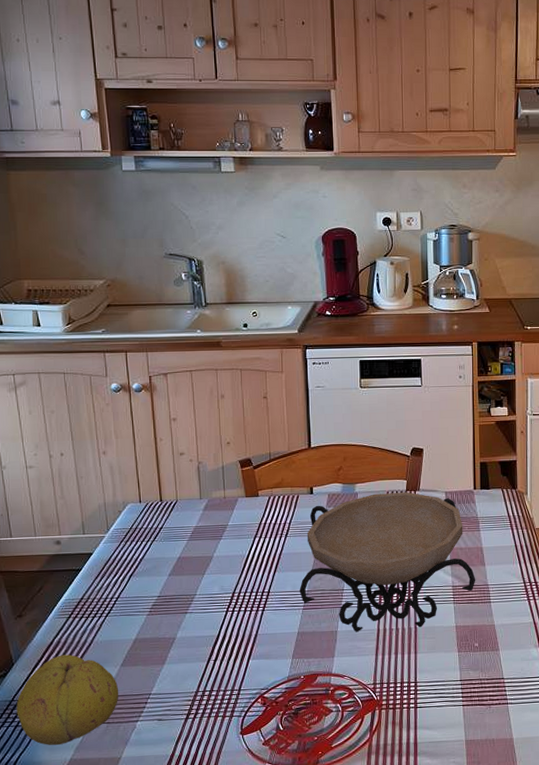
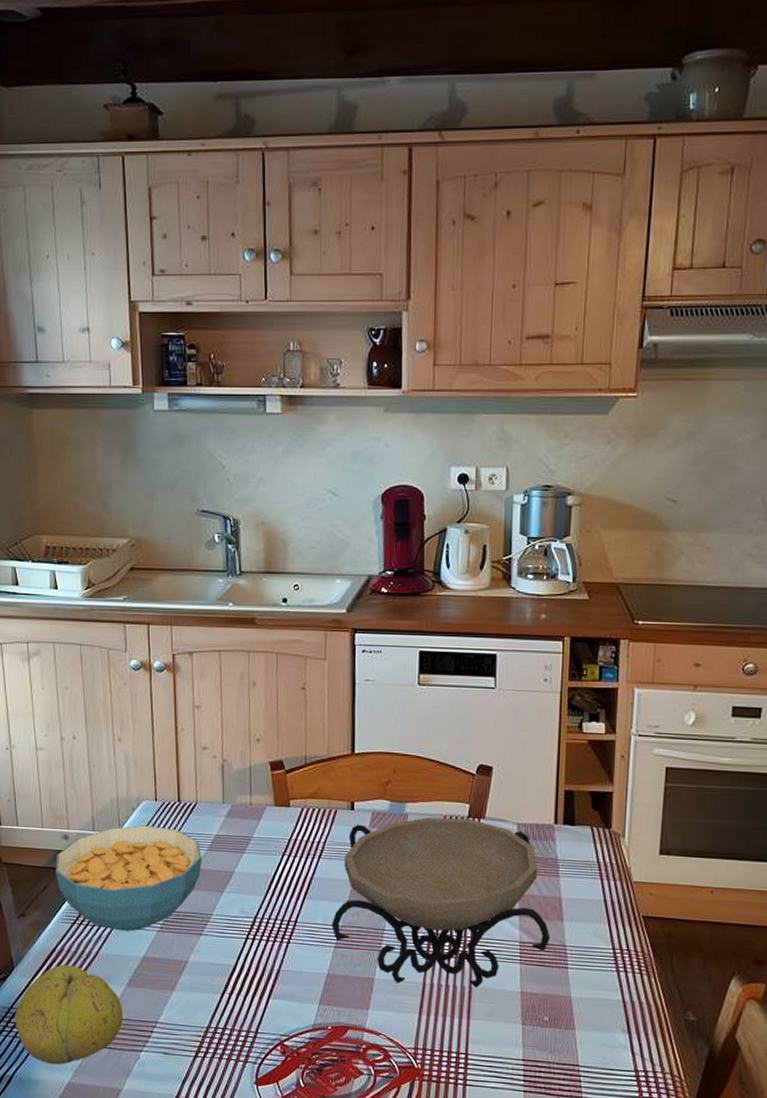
cereal bowl: none [49,524,184,619] -> present [55,825,202,932]

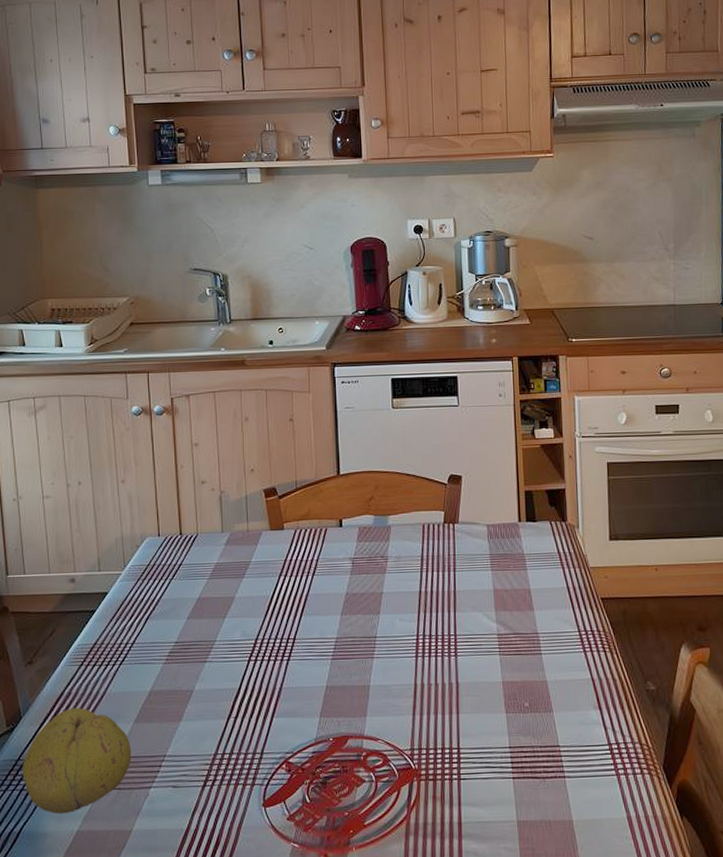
cereal bowl: present [55,825,202,932] -> none [63,560,204,667]
decorative bowl: present [331,817,551,988] -> none [328,524,524,688]

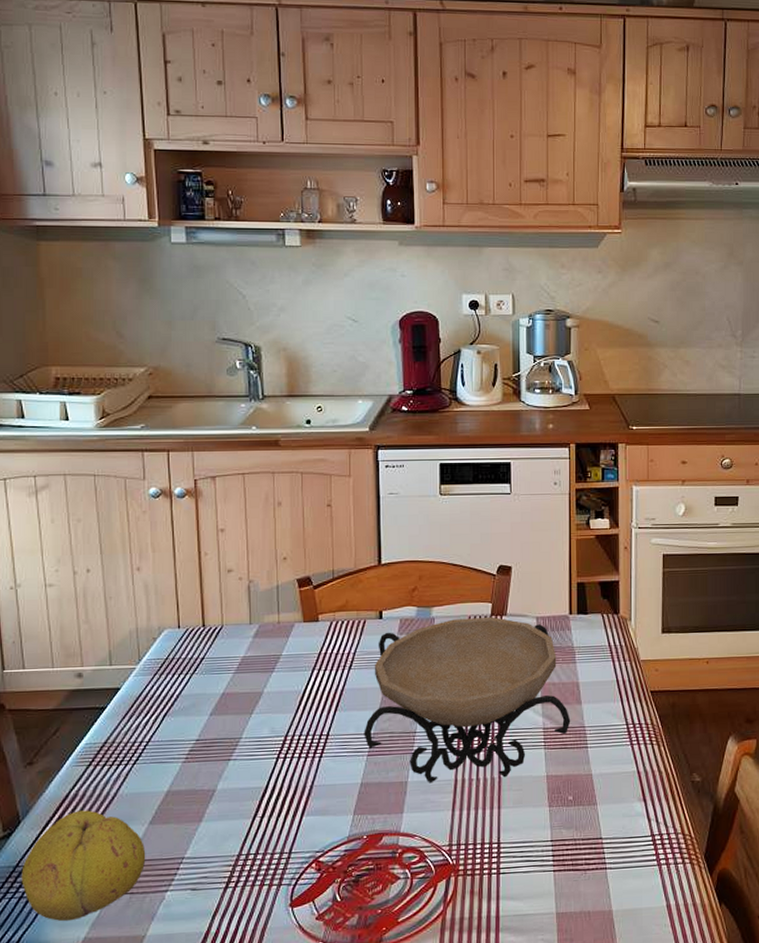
decorative bowl: none [328,524,524,688] -> present [364,616,571,784]

